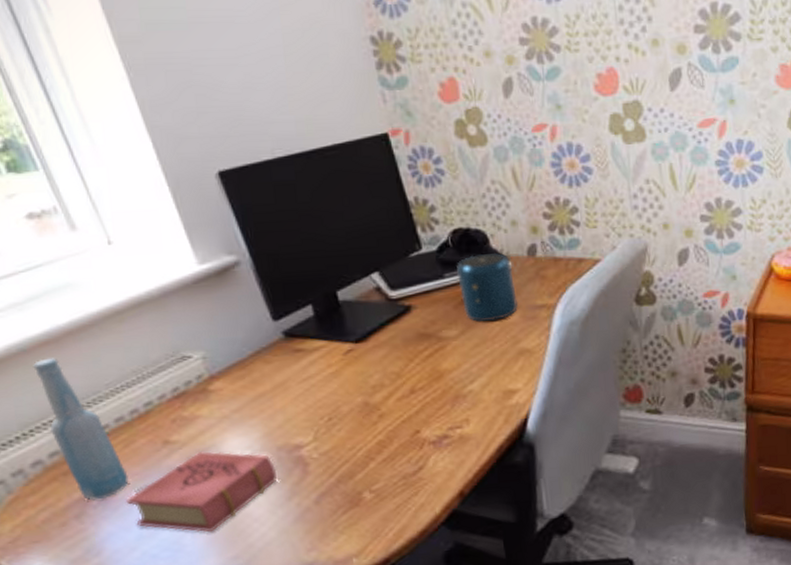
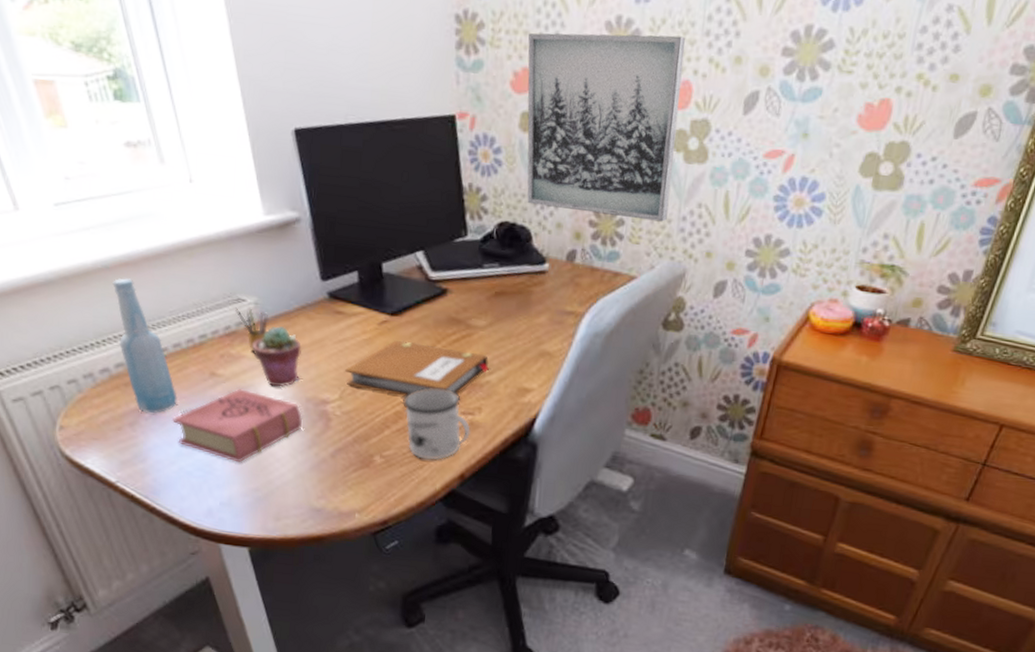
pencil box: none [181,363,222,409] -> present [235,307,268,352]
potted succulent: none [207,376,266,442] -> present [252,326,301,387]
notebook: none [315,364,469,425] -> present [345,339,489,397]
mug: none [383,406,462,485] -> present [402,387,471,461]
wall art: none [448,28,619,207] -> present [527,33,686,222]
speaker: present [457,252,519,321] -> none [495,250,549,318]

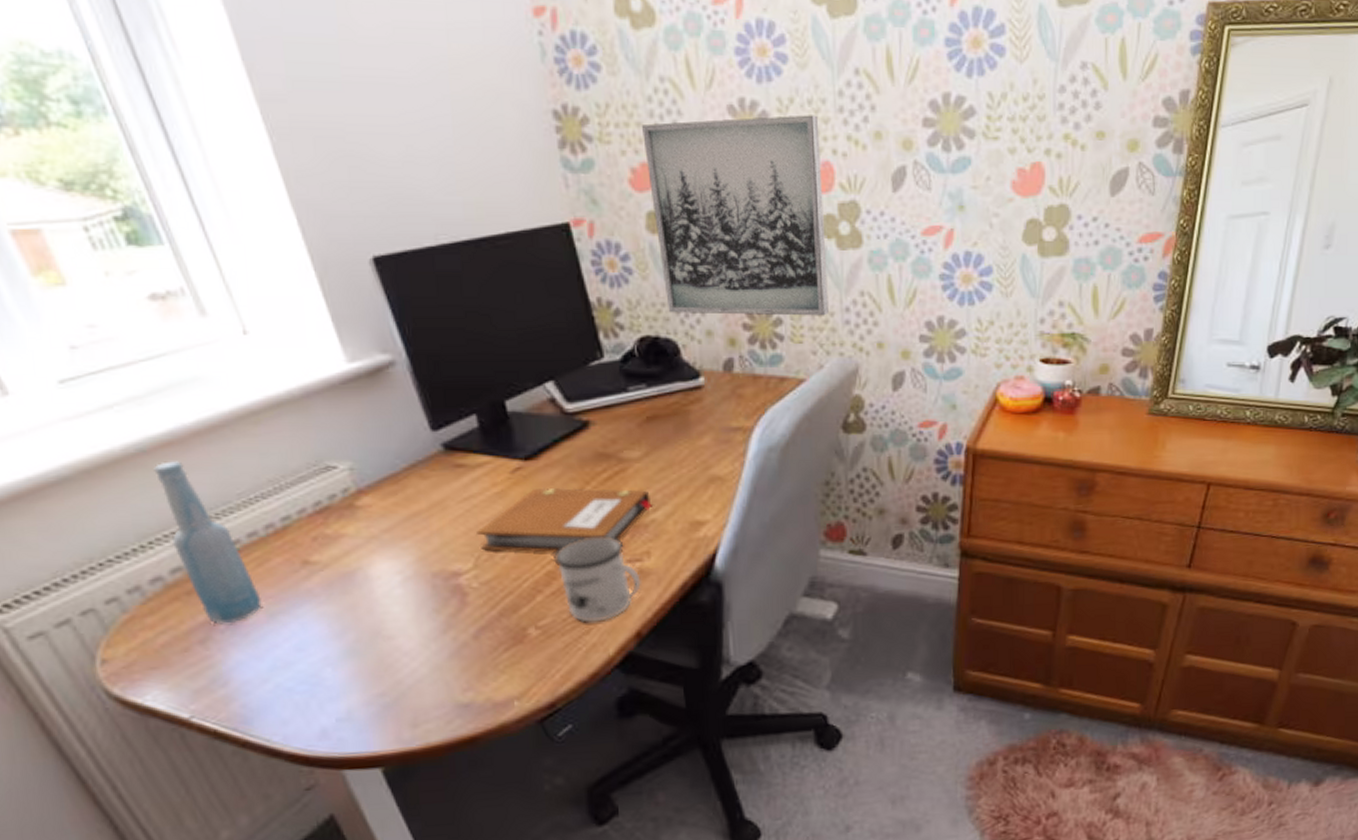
book: present [173,389,303,463] -> none [258,575,431,666]
pencil box: present [235,307,268,352] -> none [325,475,370,527]
potted succulent: present [252,326,301,387] -> none [353,492,420,566]

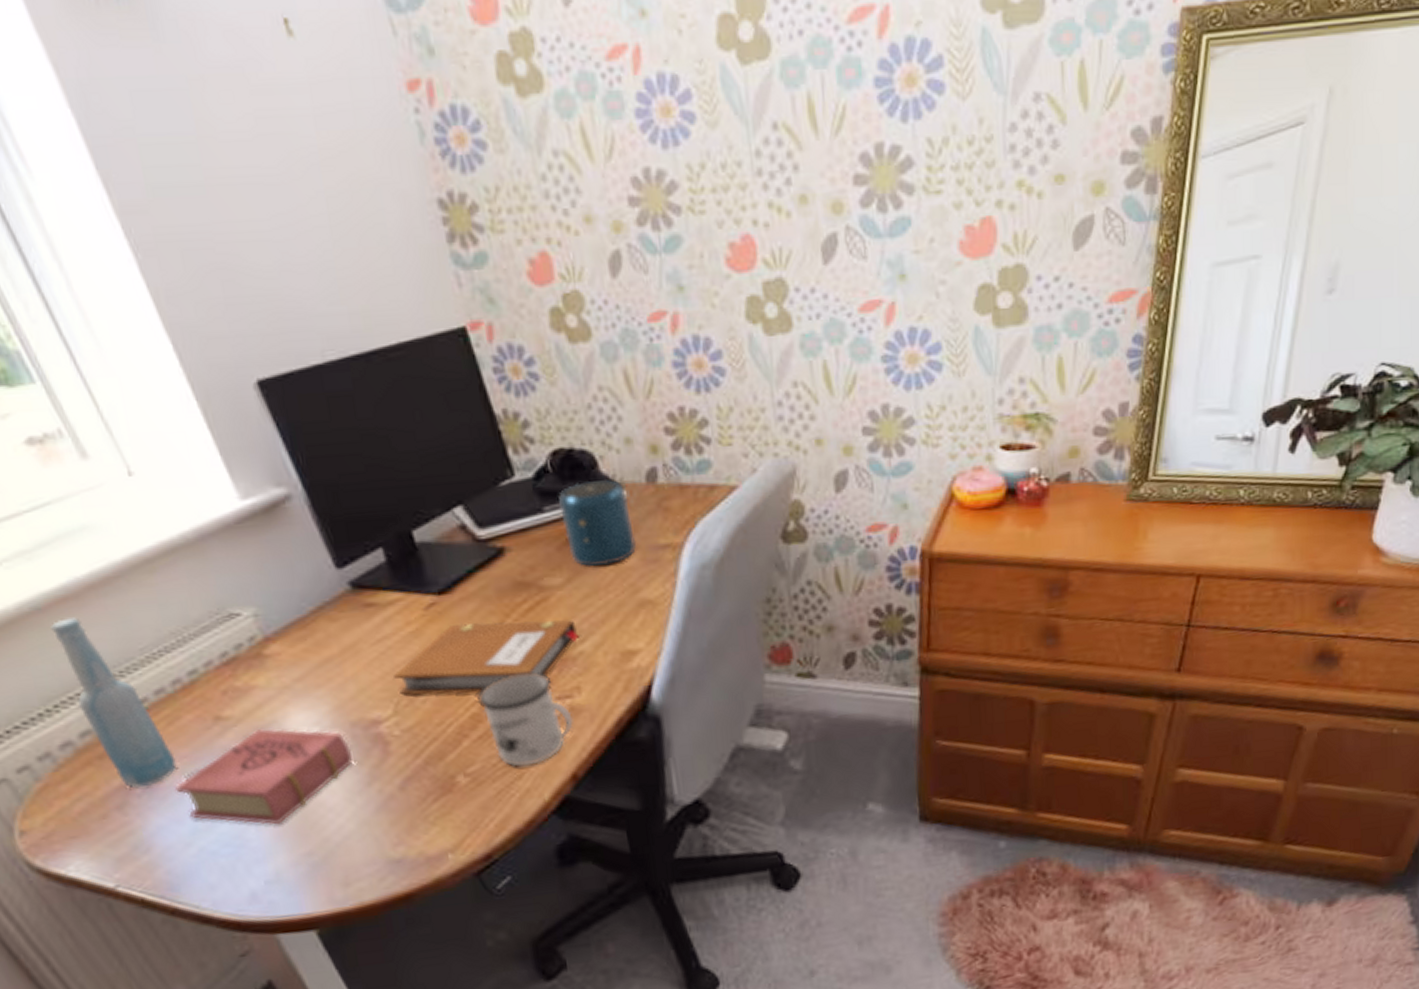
book: none [258,575,431,666] -> present [175,729,353,825]
wall art: present [642,115,829,316] -> none [537,181,759,421]
speaker: none [643,365,711,442] -> present [559,479,637,566]

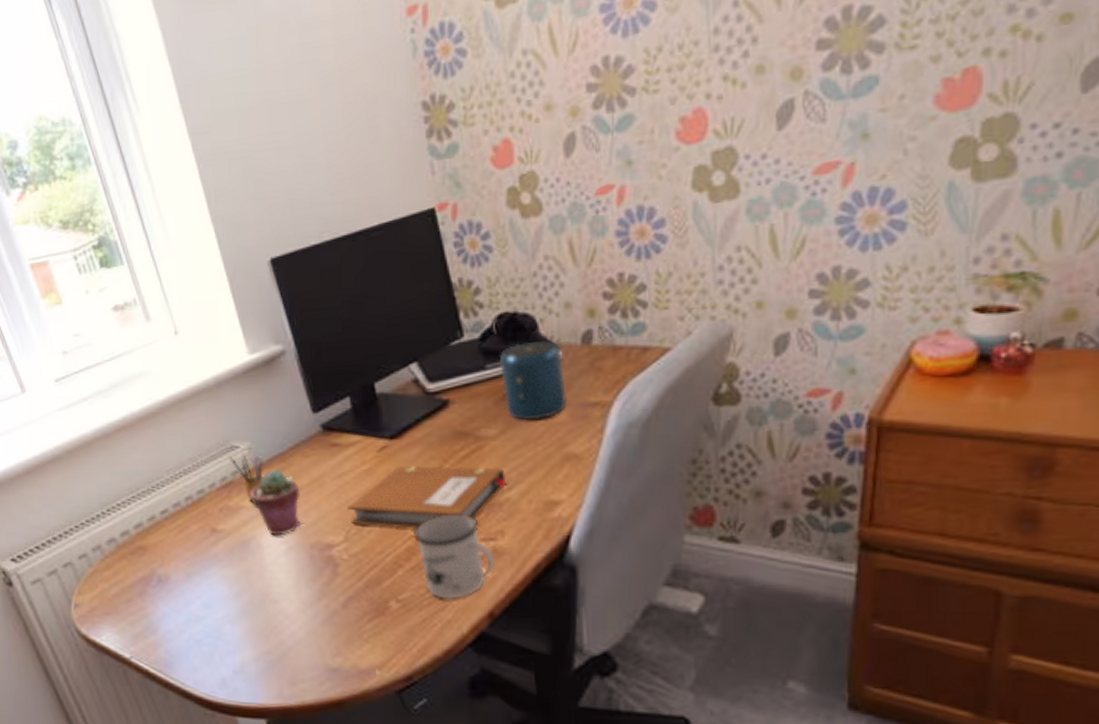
bottle: present [51,617,177,788] -> none [112,443,182,581]
book: present [175,729,353,825] -> none [179,543,309,624]
pencil box: none [229,622,279,678] -> present [230,454,263,501]
potted succulent: none [263,638,336,717] -> present [250,469,301,536]

